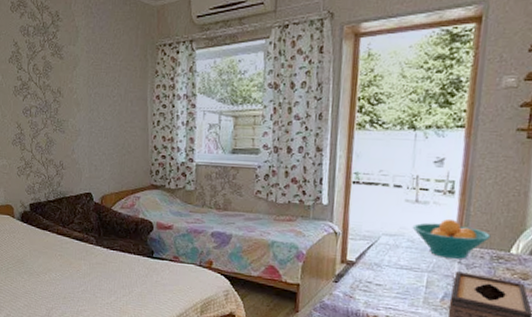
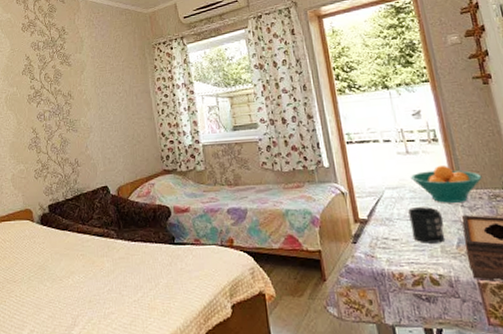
mug: none [398,257,435,294] -> present [408,207,444,244]

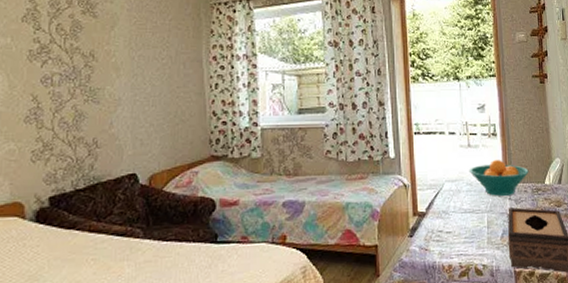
mug: present [408,207,444,244] -> none [463,200,492,235]

